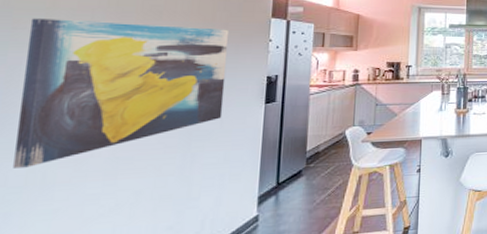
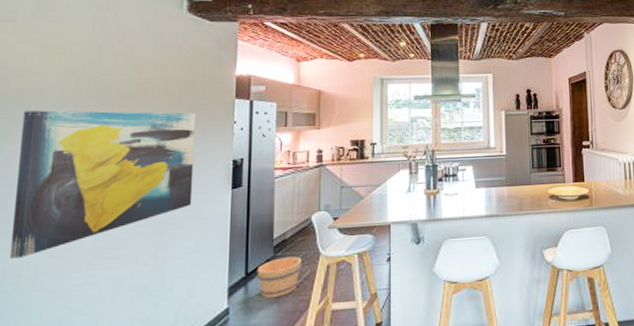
bucket: none [288,167,335,206] -> present [256,256,302,299]

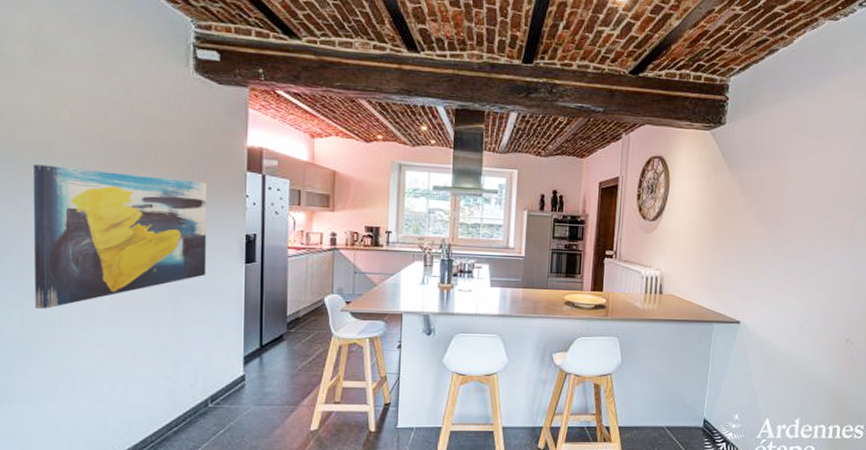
bucket: present [256,256,302,299] -> none [271,334,315,371]

